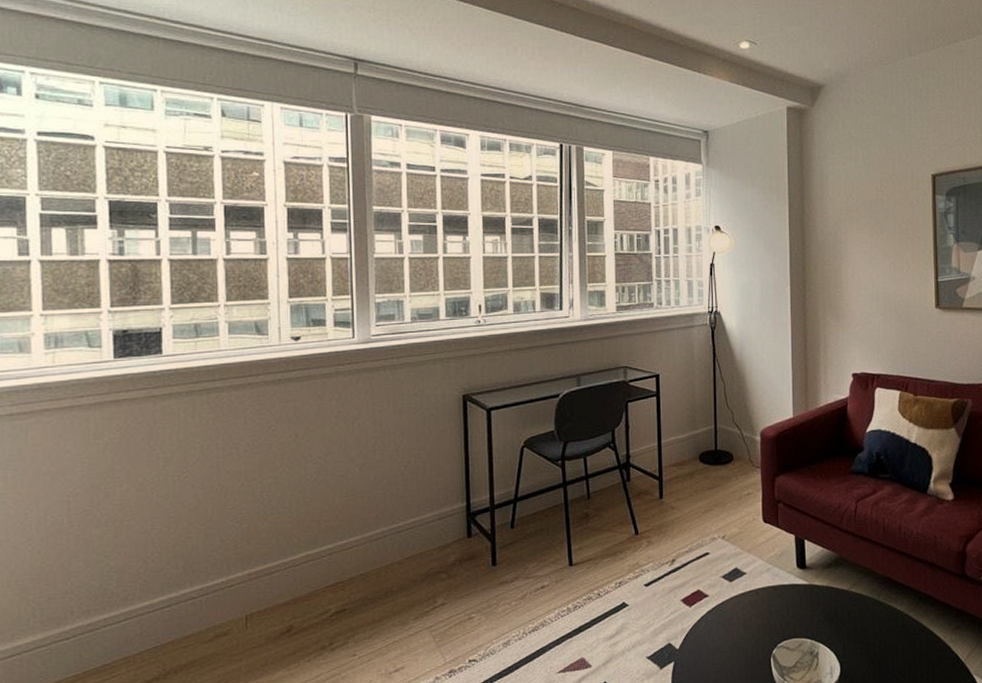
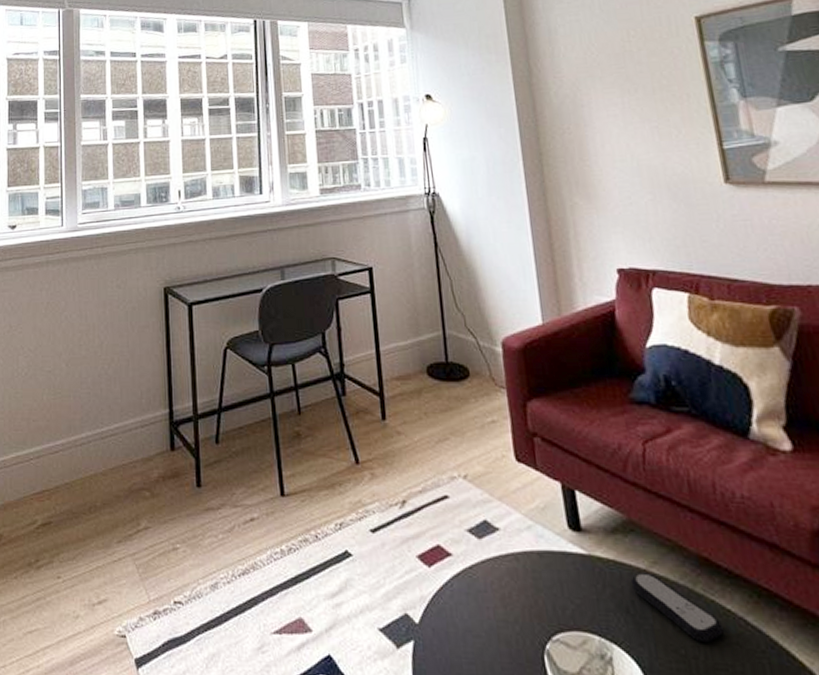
remote control: none [836,592,894,634] -> present [630,573,724,643]

